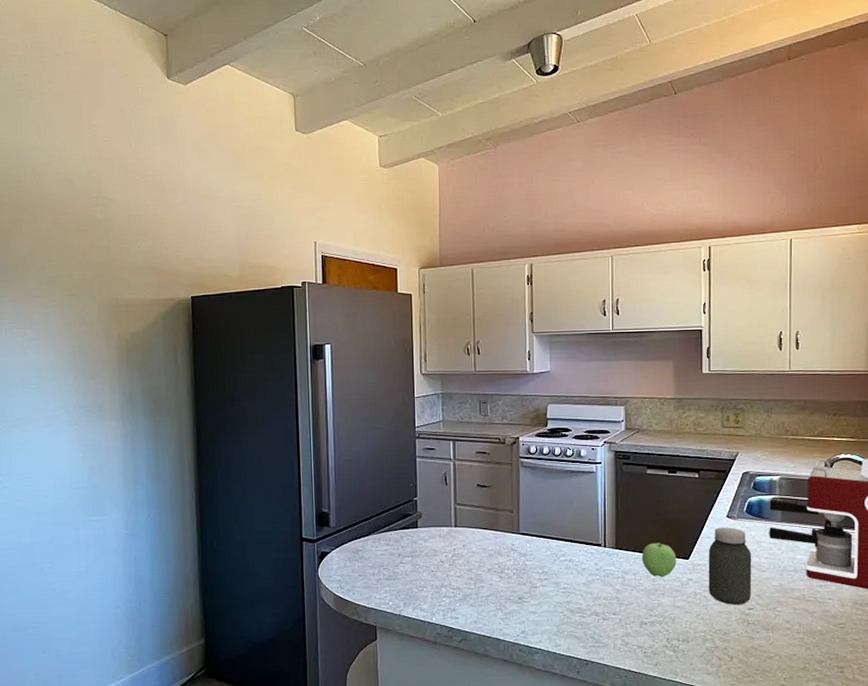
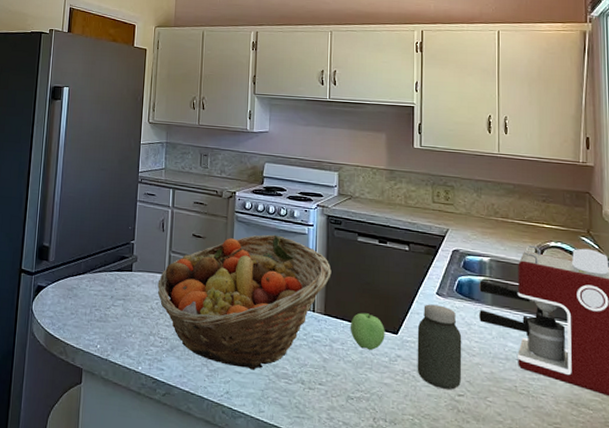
fruit basket: none [445,476,621,608] -> present [157,234,332,370]

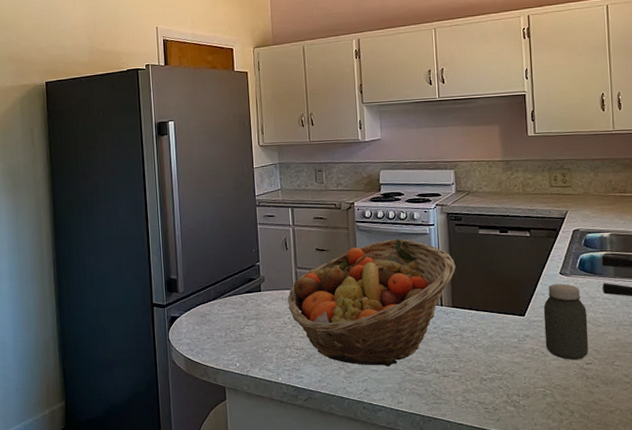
apple: present [350,313,385,350] -> none [478,300,513,334]

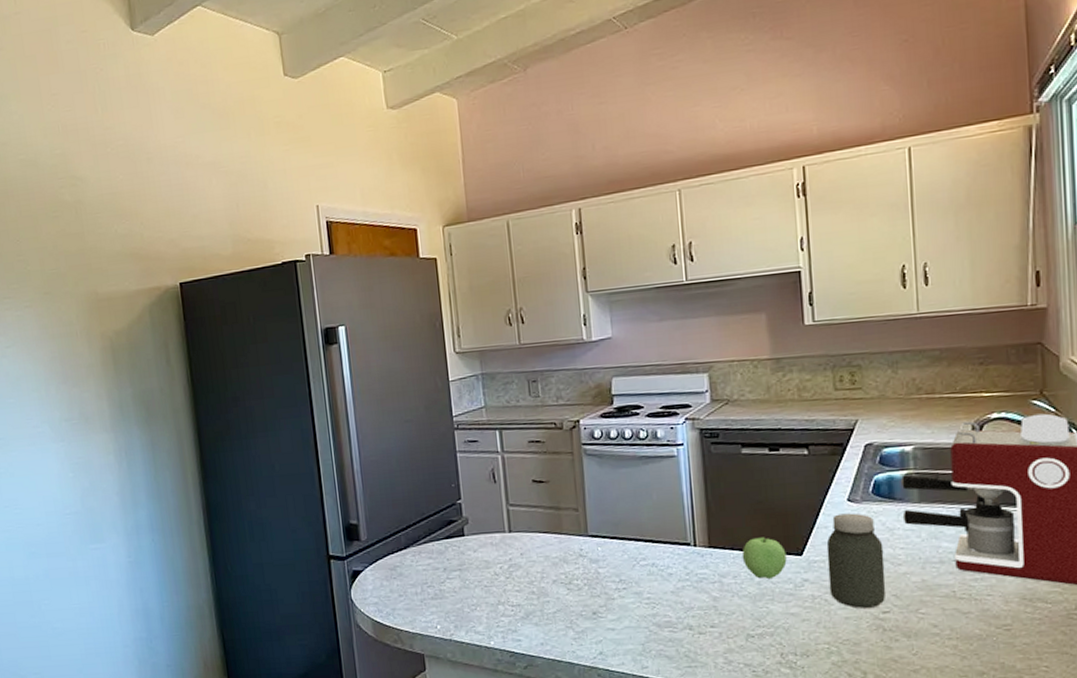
fruit basket: present [287,238,456,367] -> none [498,463,713,624]
apple: none [478,300,513,334] -> present [741,537,787,579]

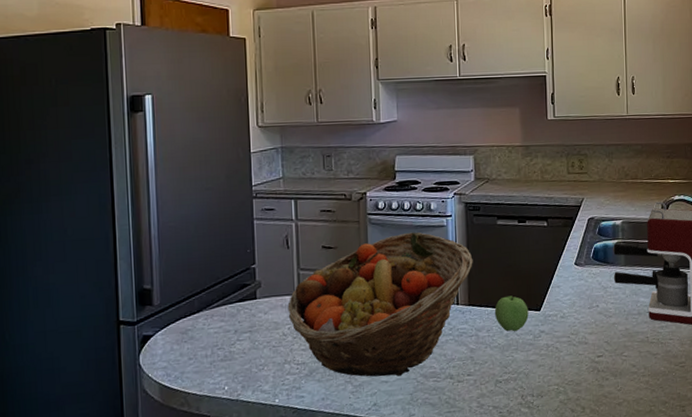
fruit basket: none [498,463,713,624] -> present [287,232,473,377]
jar: present [826,513,886,608] -> none [558,274,600,354]

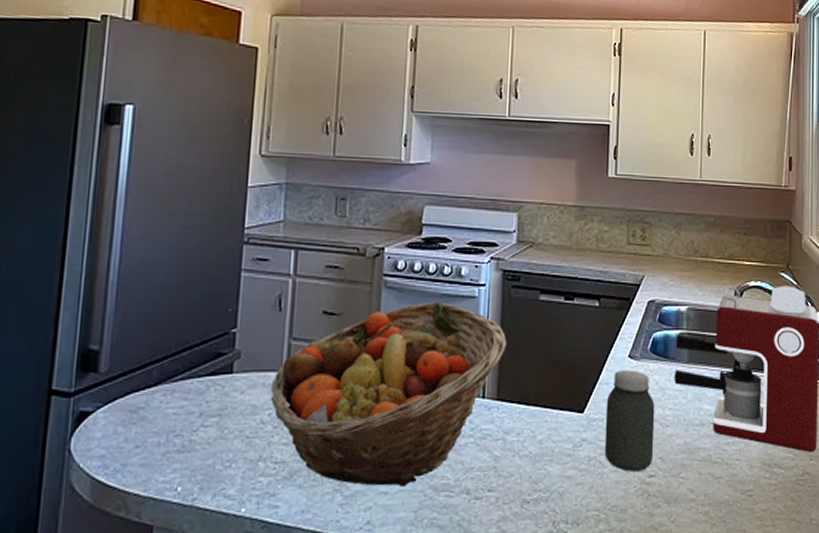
apple: present [494,295,529,332] -> none [527,391,569,437]
jar: none [558,274,600,354] -> present [604,370,655,472]

